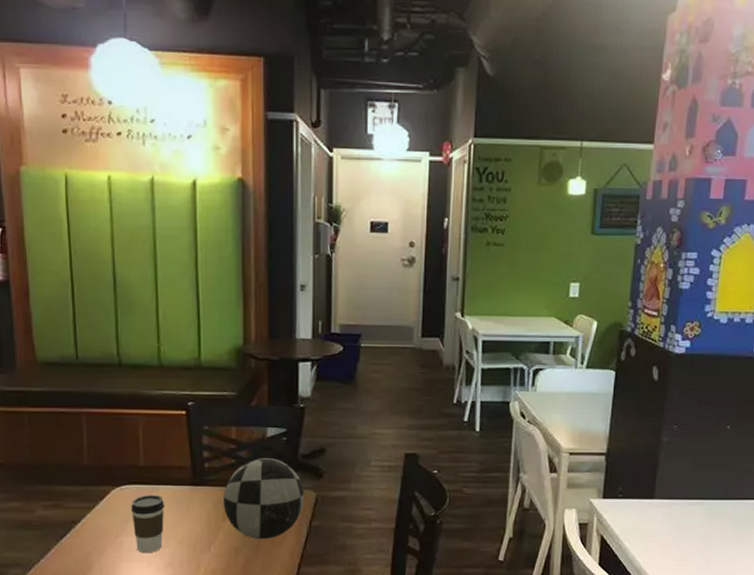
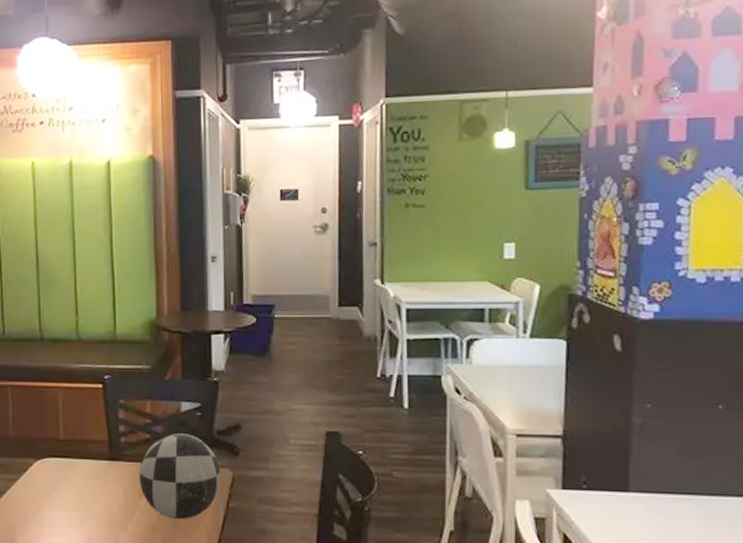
coffee cup: present [131,494,165,553] -> none [52,468,84,529]

